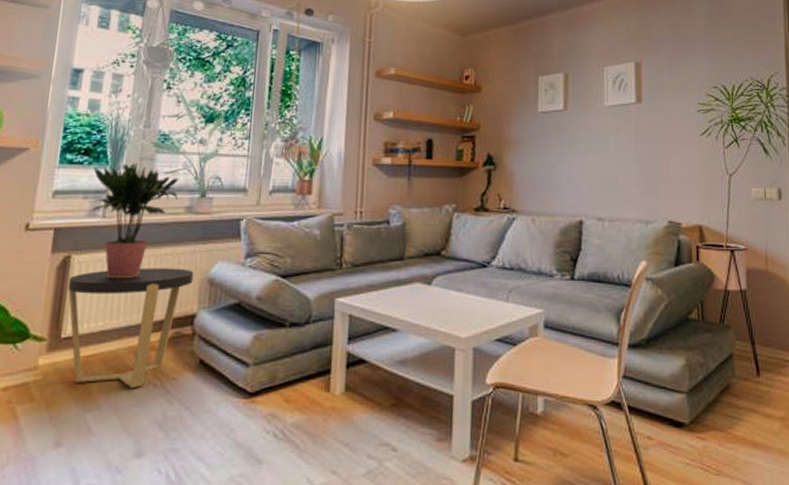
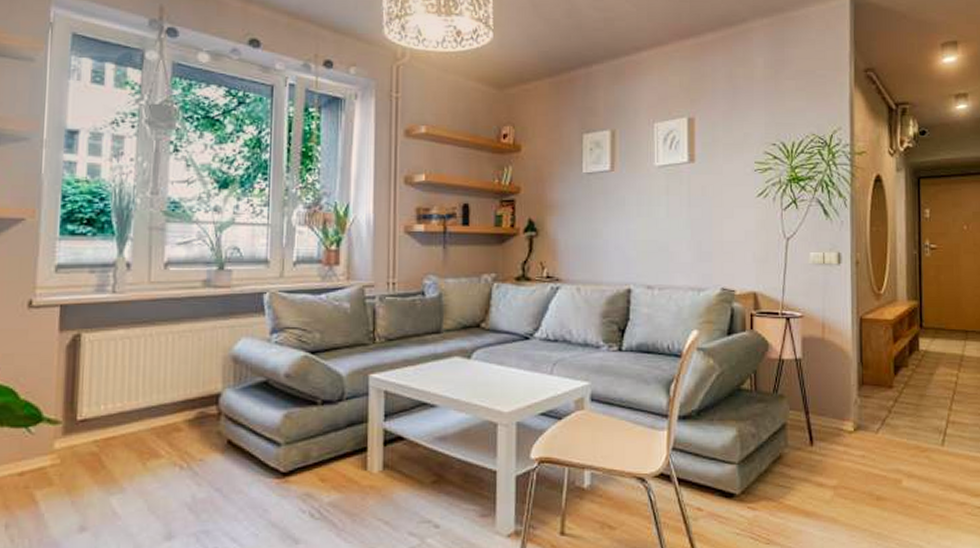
side table: present [68,268,194,389] -> none [81,345,216,471]
potted plant: present [92,162,179,279] -> none [98,232,194,358]

